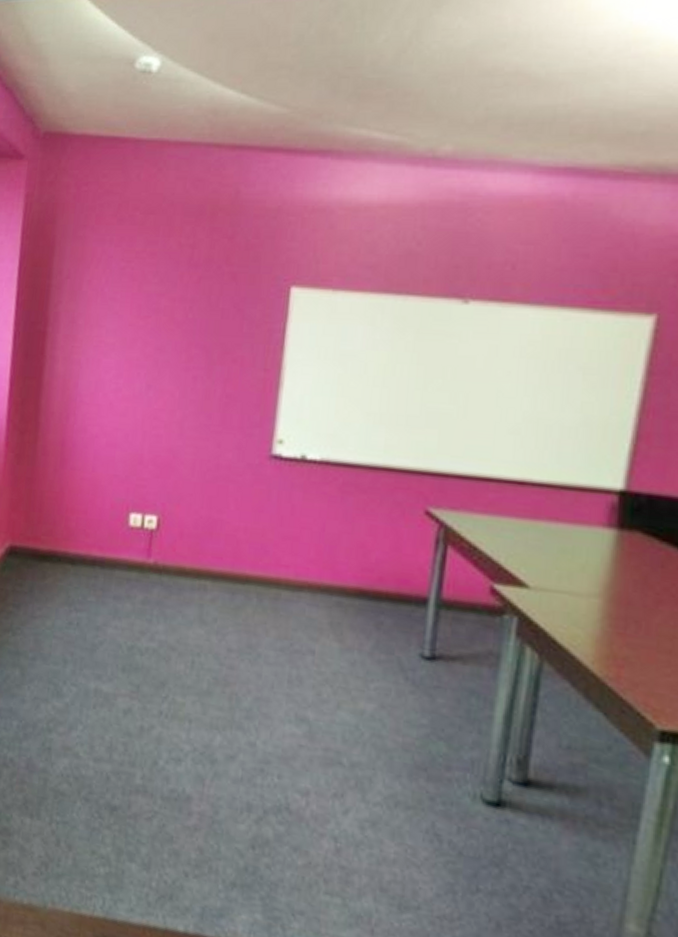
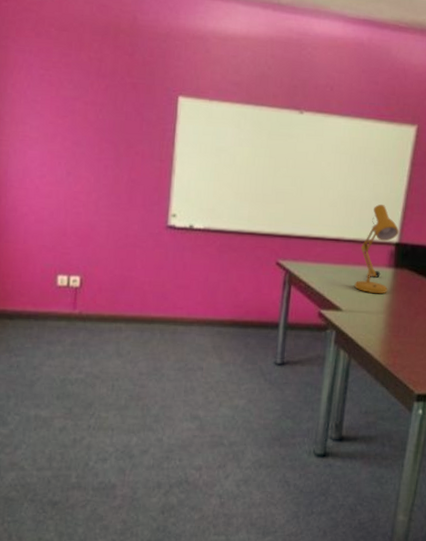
desk lamp: none [549,432,626,567] -> present [354,204,399,294]

